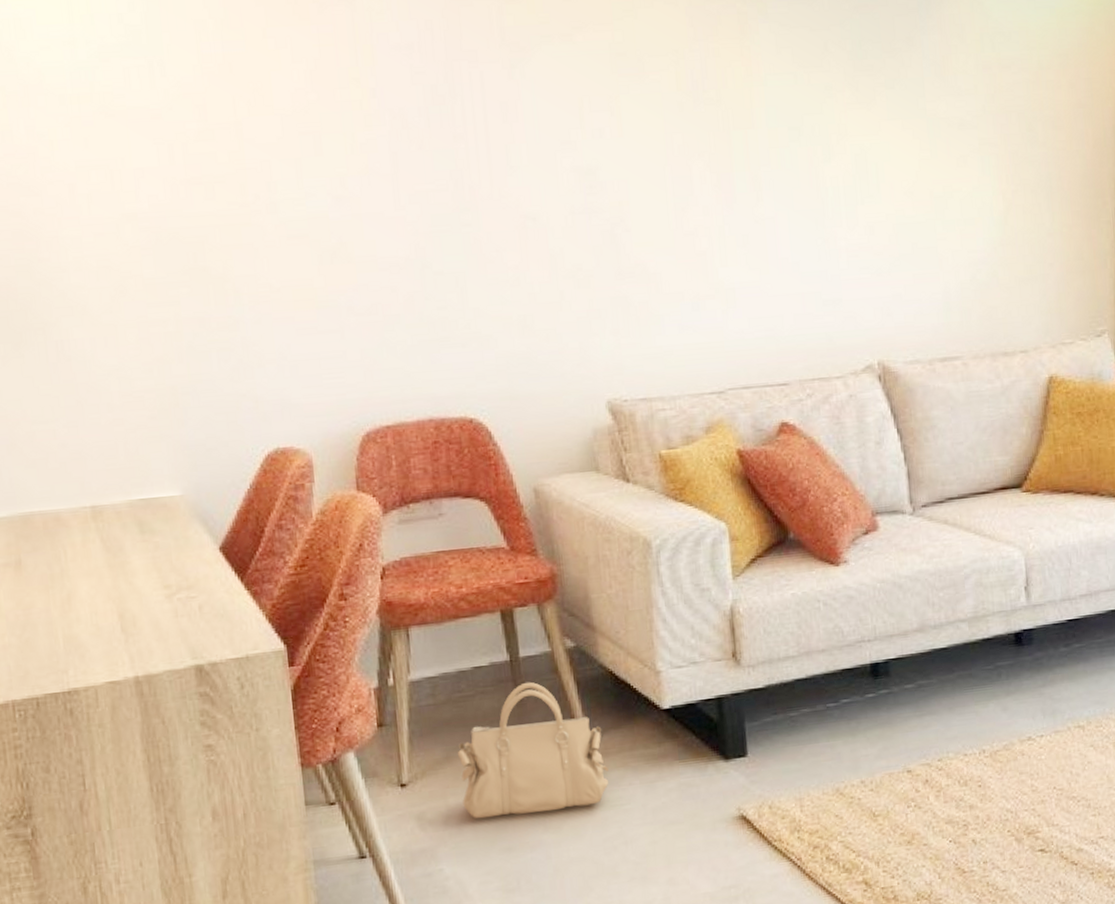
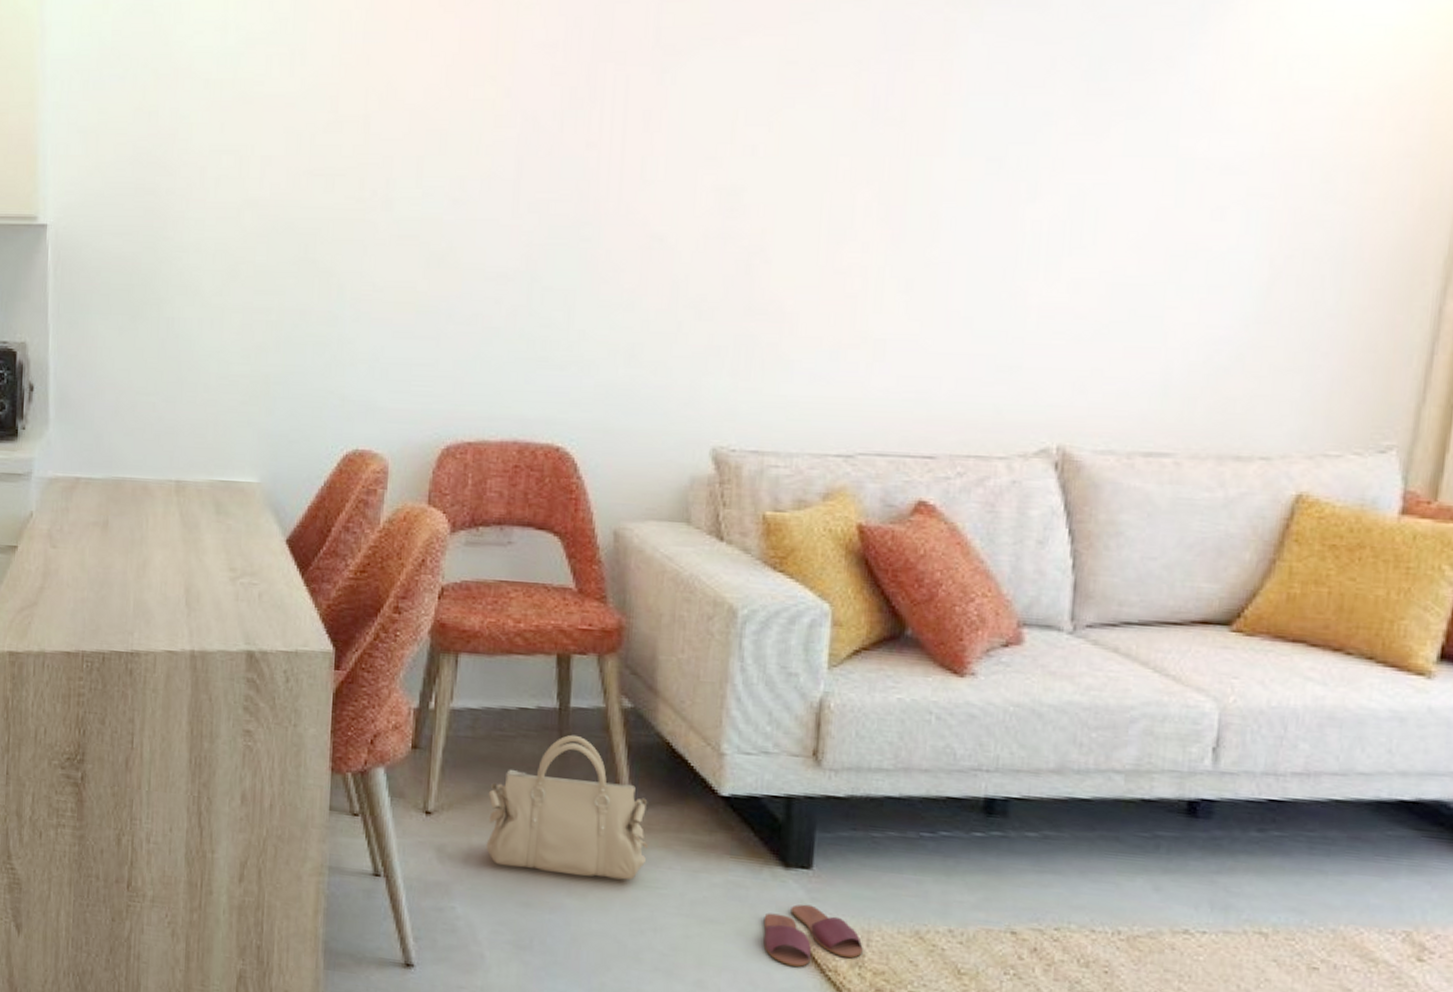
slippers: none [715,787,799,846] -> present [763,904,863,967]

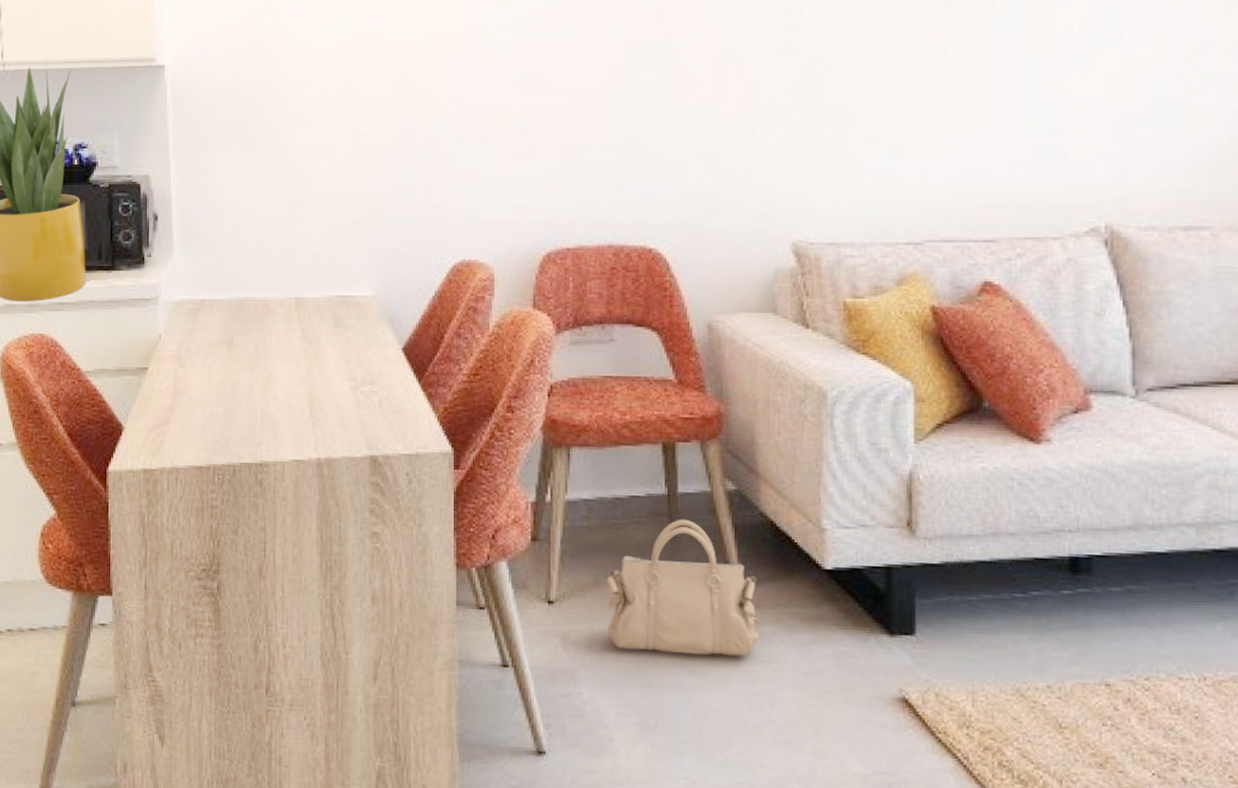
slippers: present [763,904,863,967] -> none [874,669,969,731]

